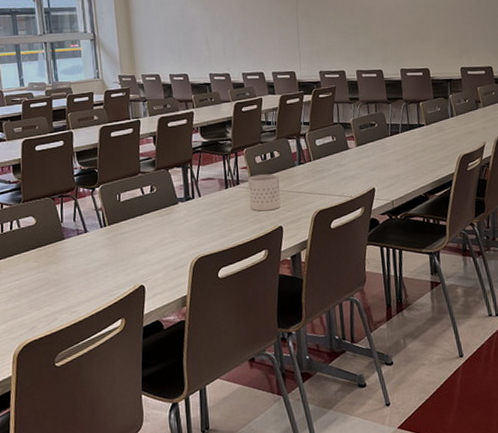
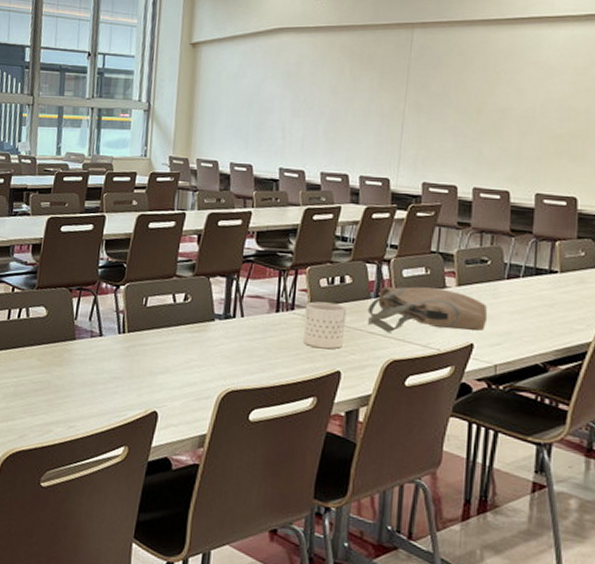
tote bag: none [294,150,382,190] -> present [367,286,488,332]

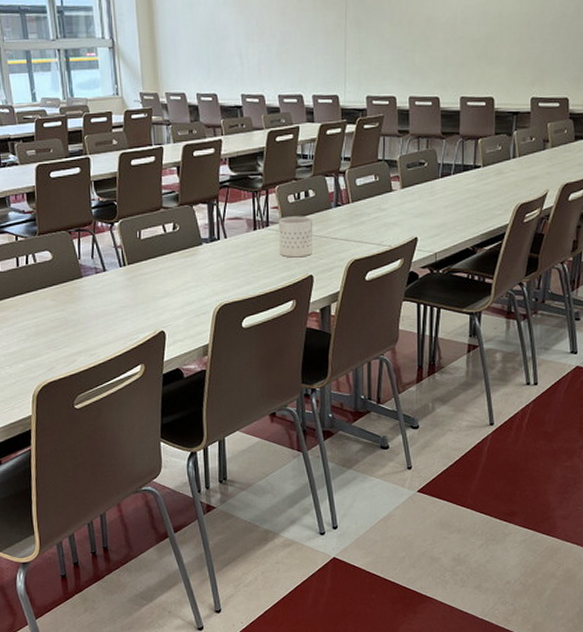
tote bag: present [367,286,488,332] -> none [330,192,427,236]

